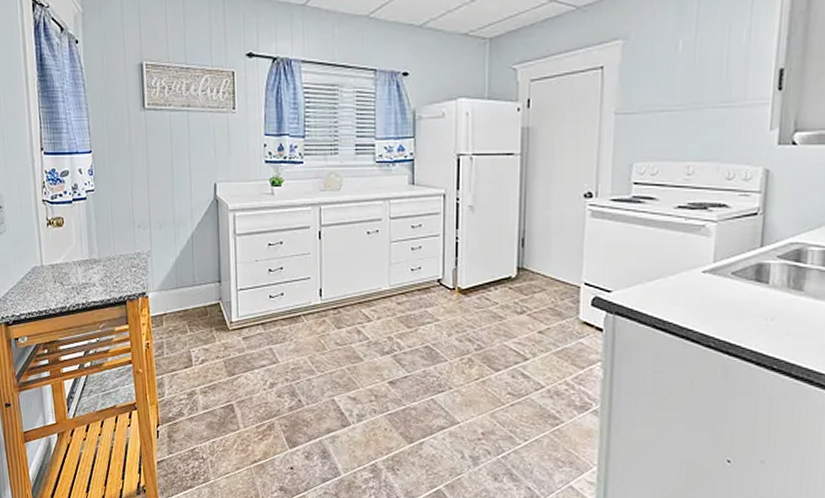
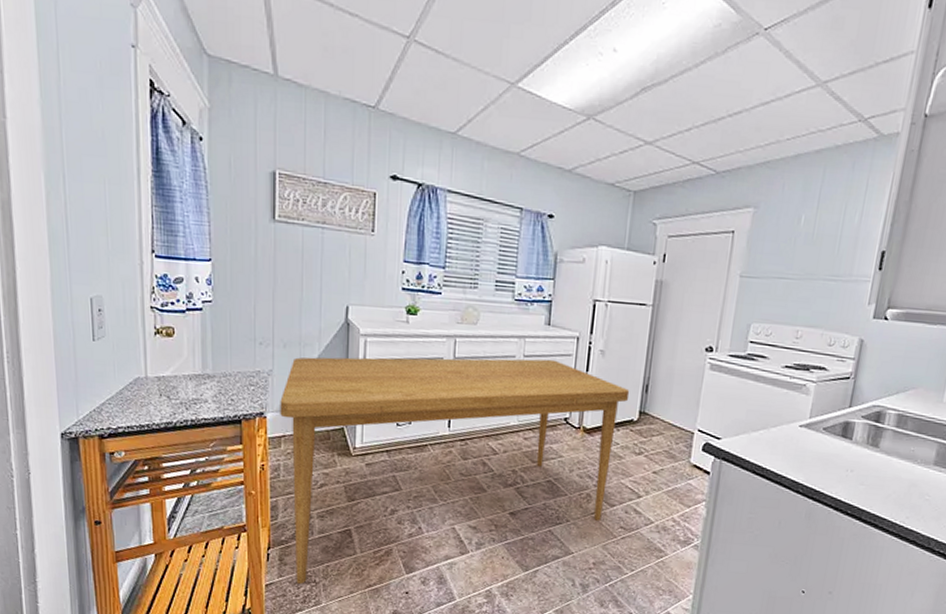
dining table: none [159,219,505,462] -> present [280,357,630,585]

